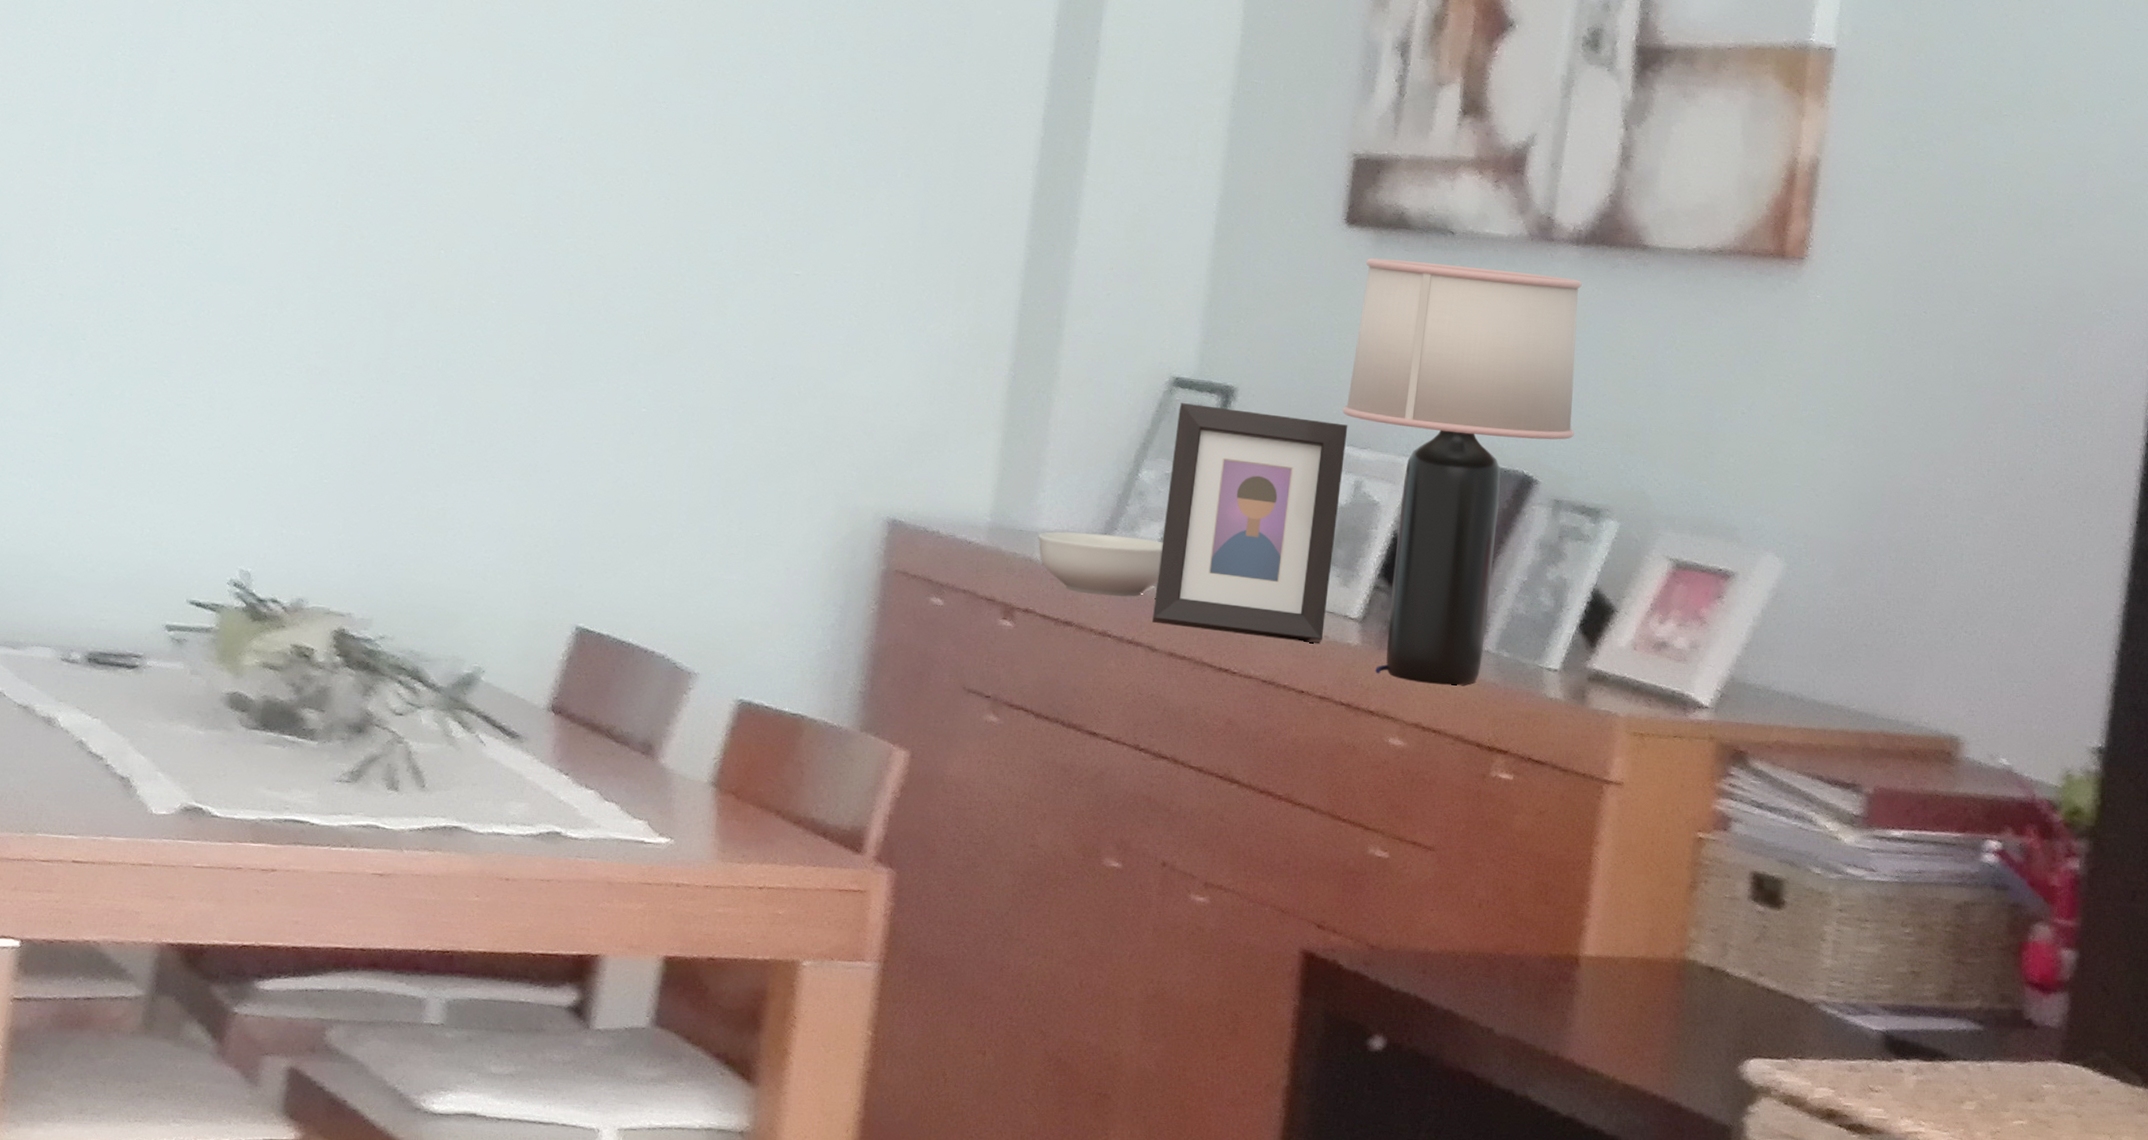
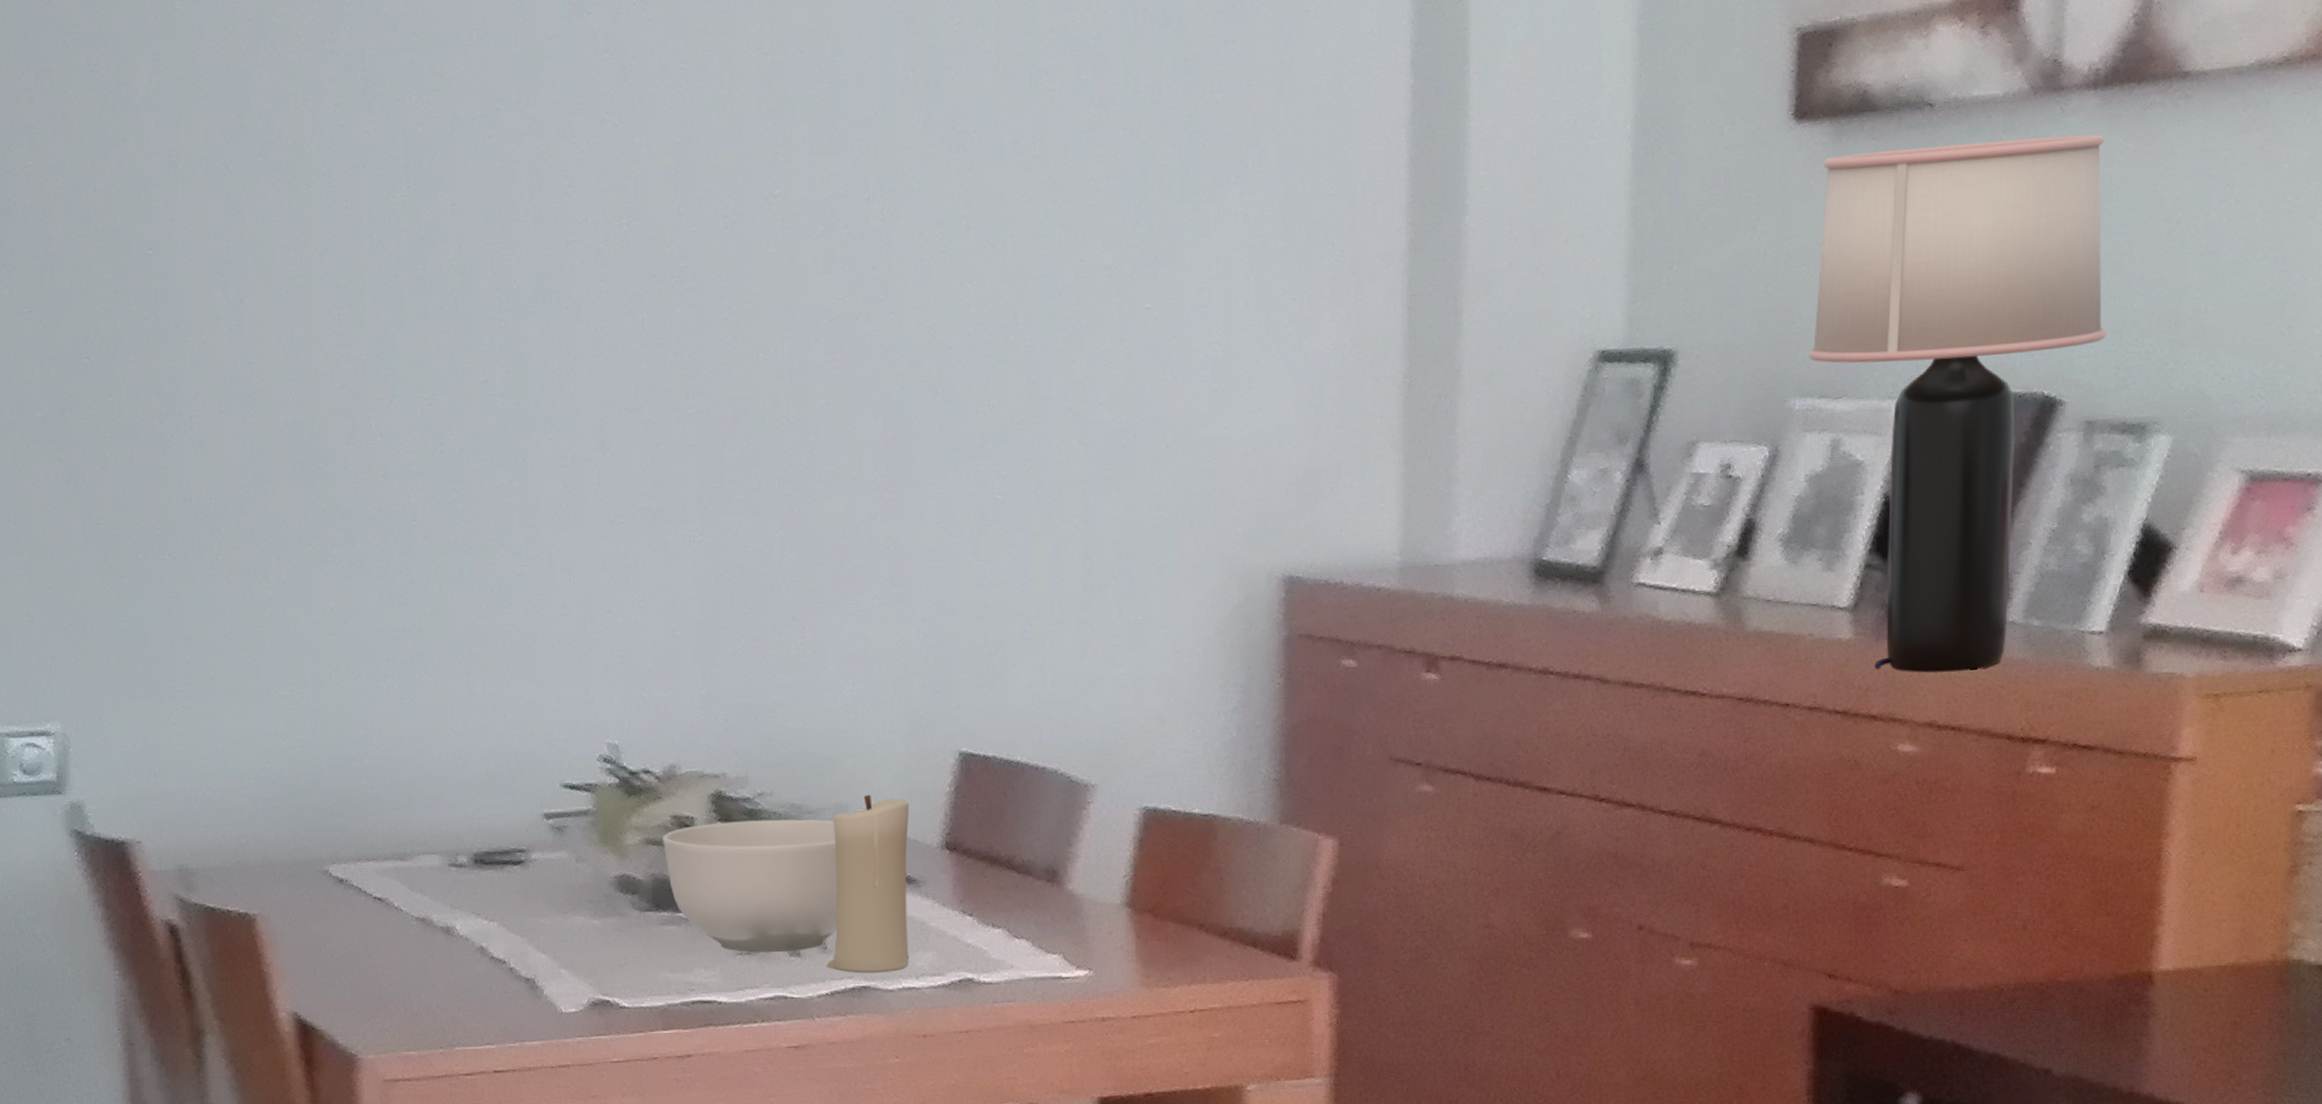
bowl: none [279,656,450,786] -> present [661,819,838,953]
candle: none [421,652,523,817] -> present [826,794,910,974]
bowl: present [1038,531,1163,597] -> none [1457,551,1605,628]
picture frame: present [1152,403,1348,644] -> none [1600,372,1817,651]

